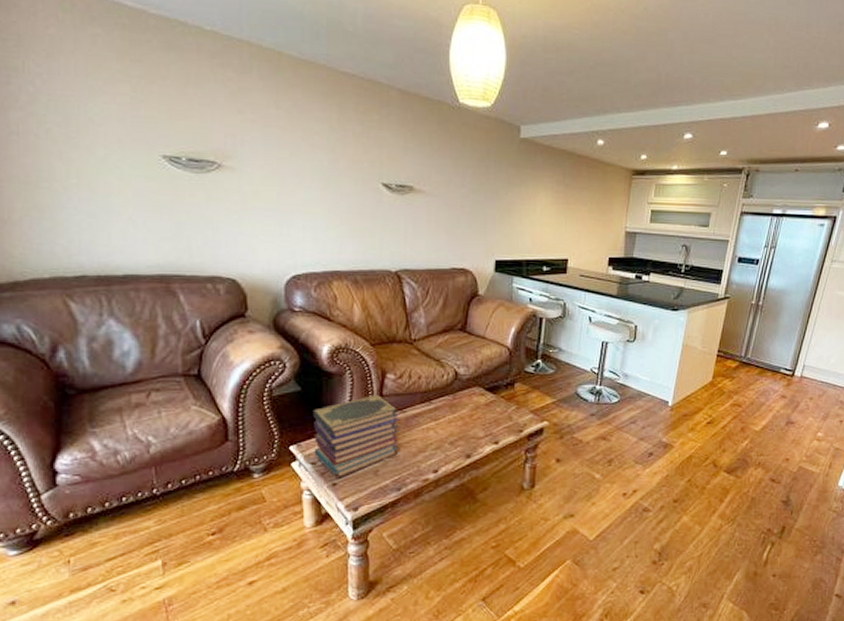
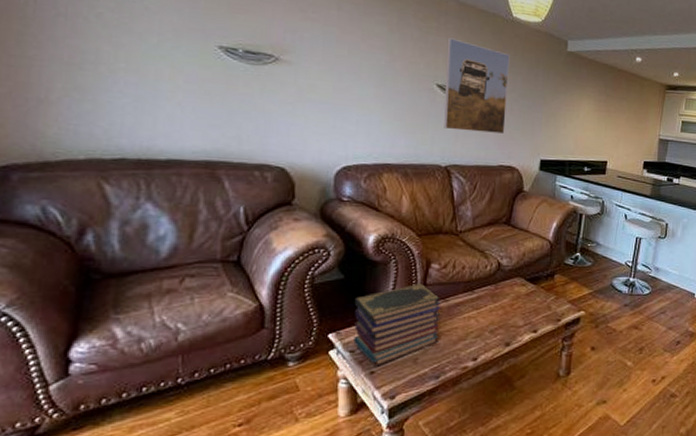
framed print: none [390,131,458,233] -> present [444,38,510,134]

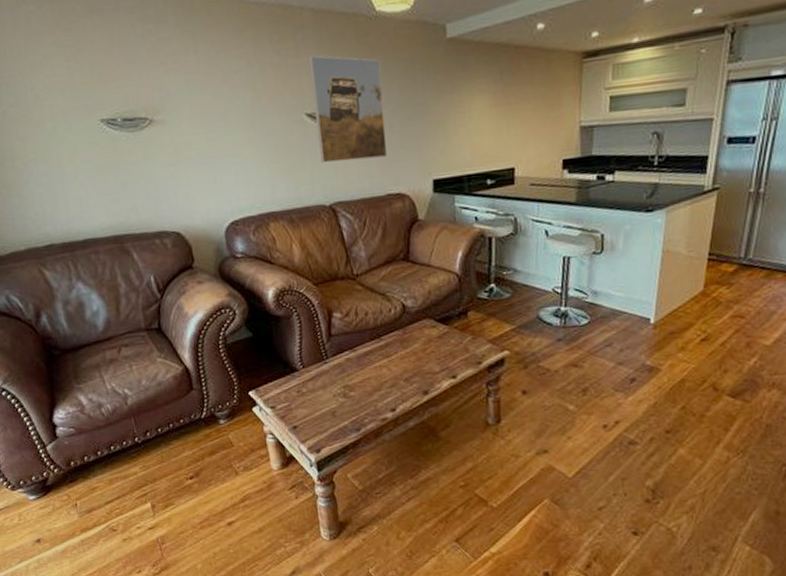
book stack: present [353,283,442,367] -> none [266,334,354,422]

